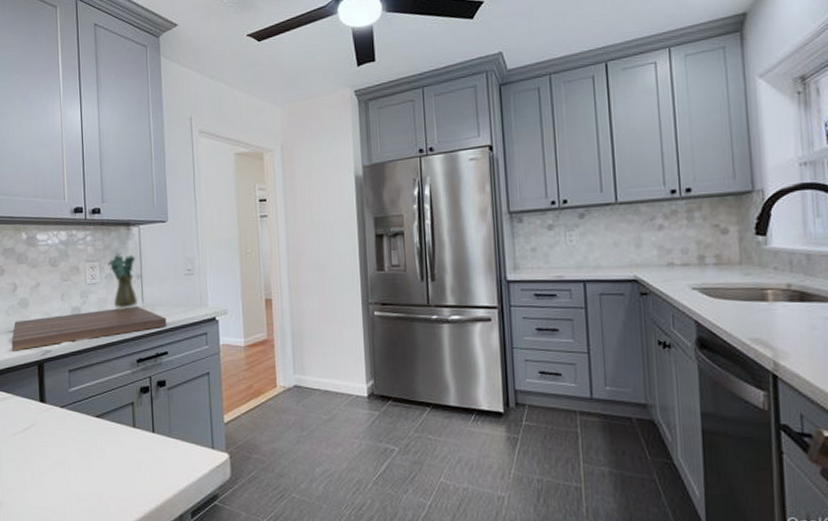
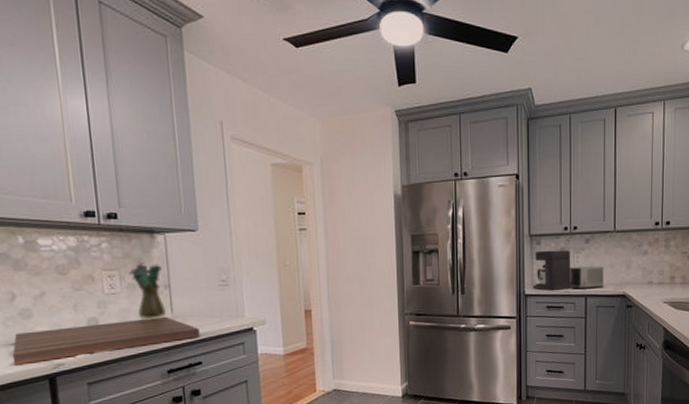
coffee maker: none [515,227,564,277] -> present [532,250,571,292]
toaster: none [561,245,607,275] -> present [570,266,604,290]

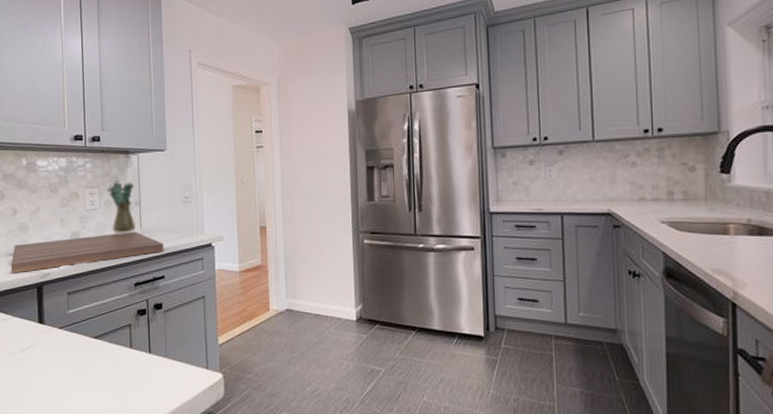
coffee maker: present [532,250,571,292] -> none [498,162,544,209]
toaster: present [570,266,604,290] -> none [541,180,583,208]

